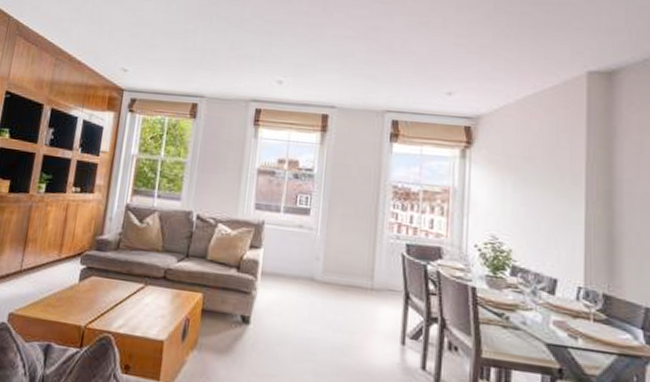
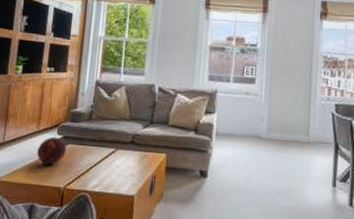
decorative orb: none [56,266,90,300] -> present [37,136,67,166]

